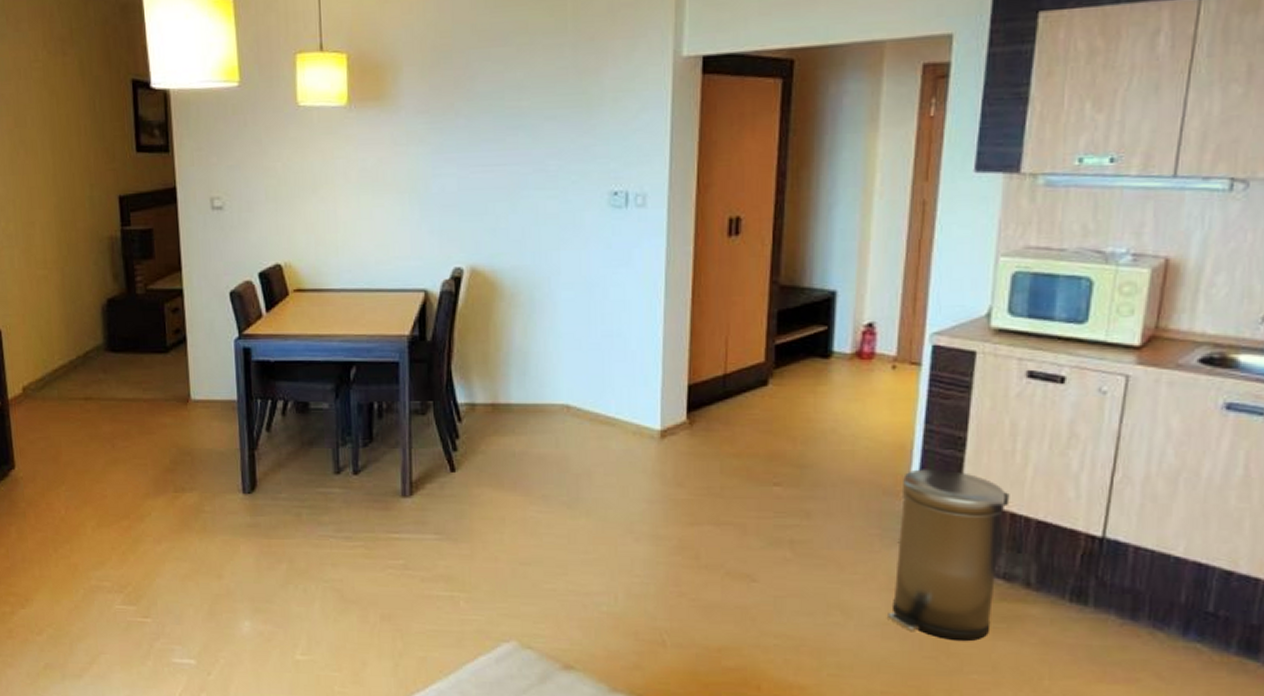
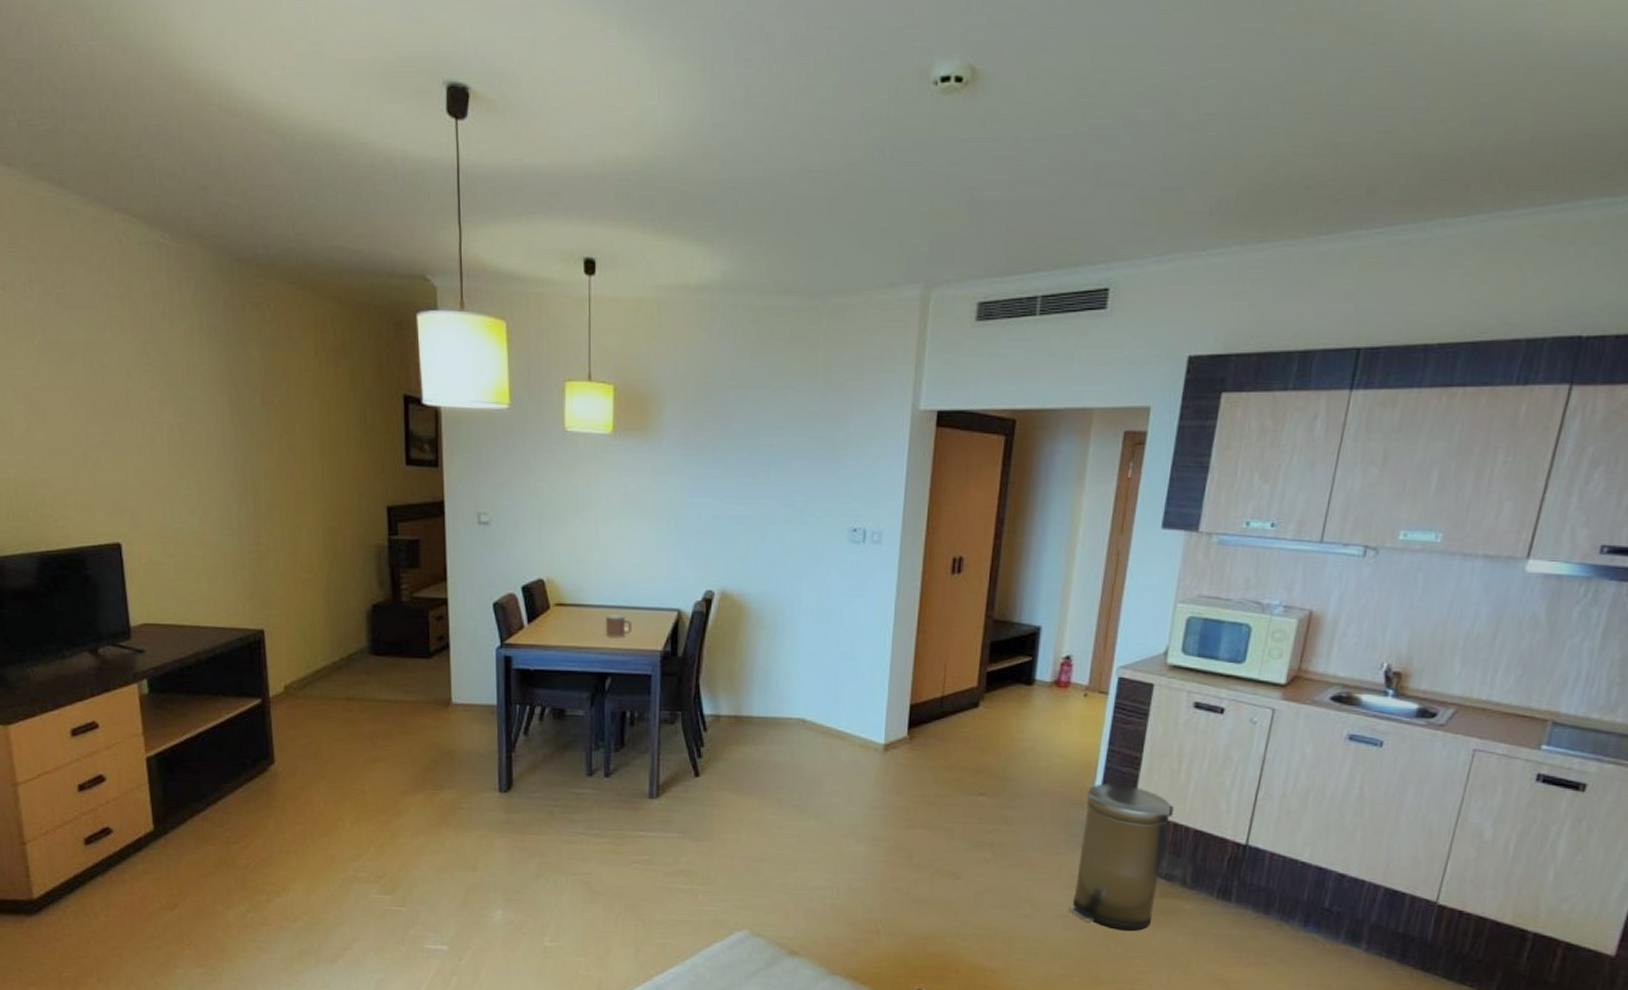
mug: none [347,298,376,324] -> present [605,614,631,638]

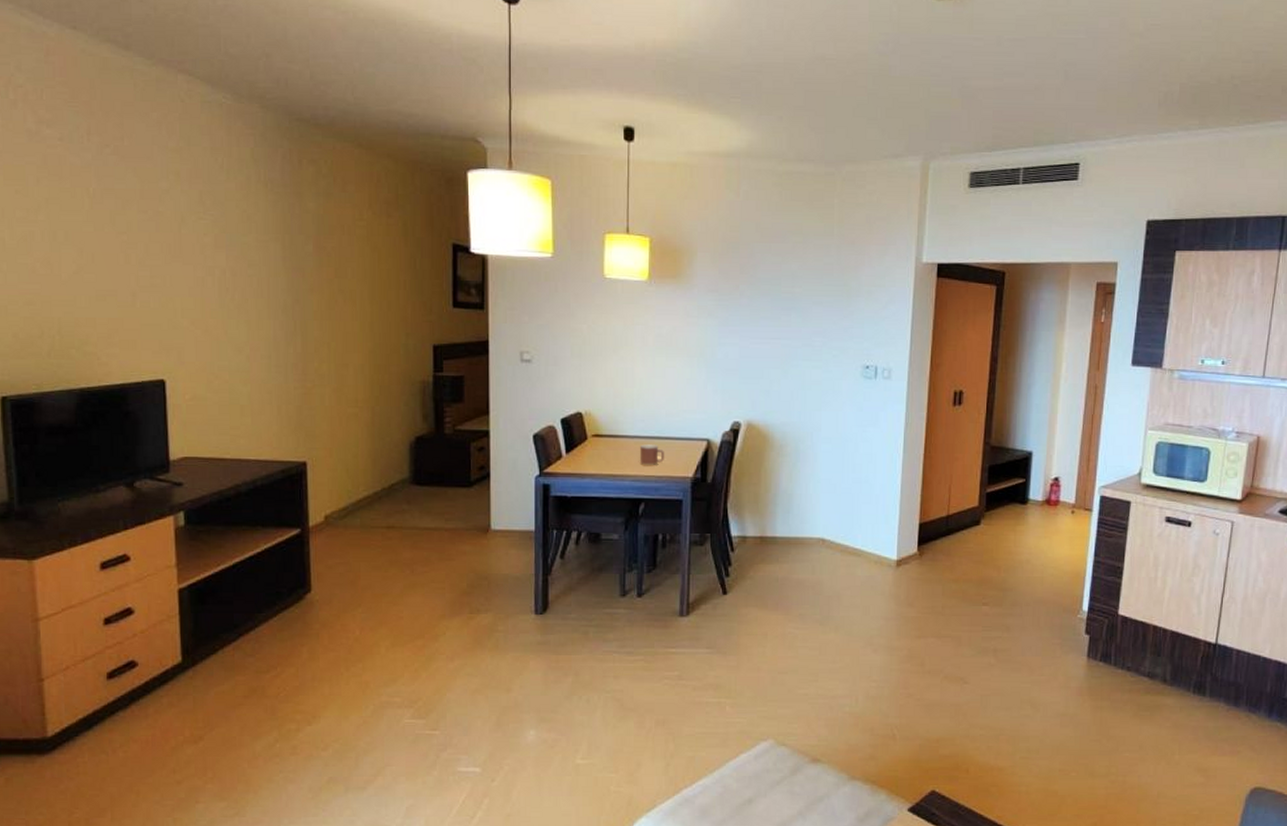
pedal bin: present [1069,784,1174,932] -> none [1065,592,1153,727]

